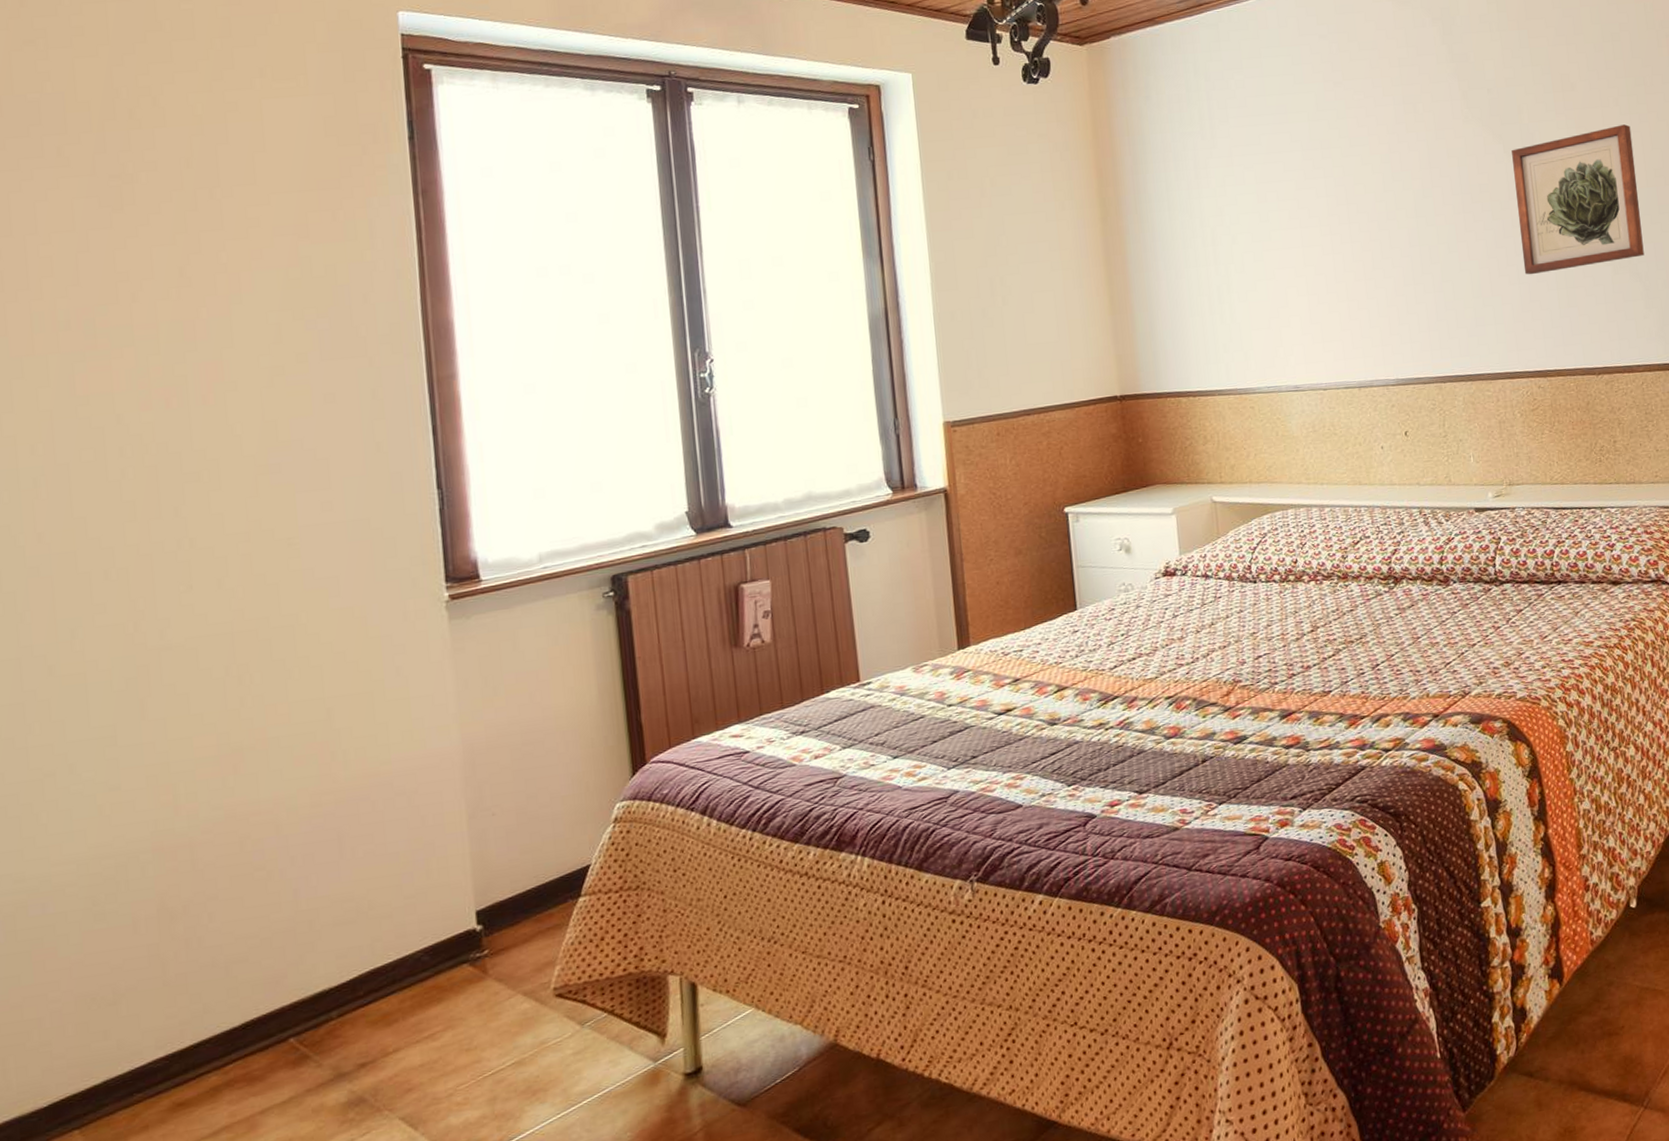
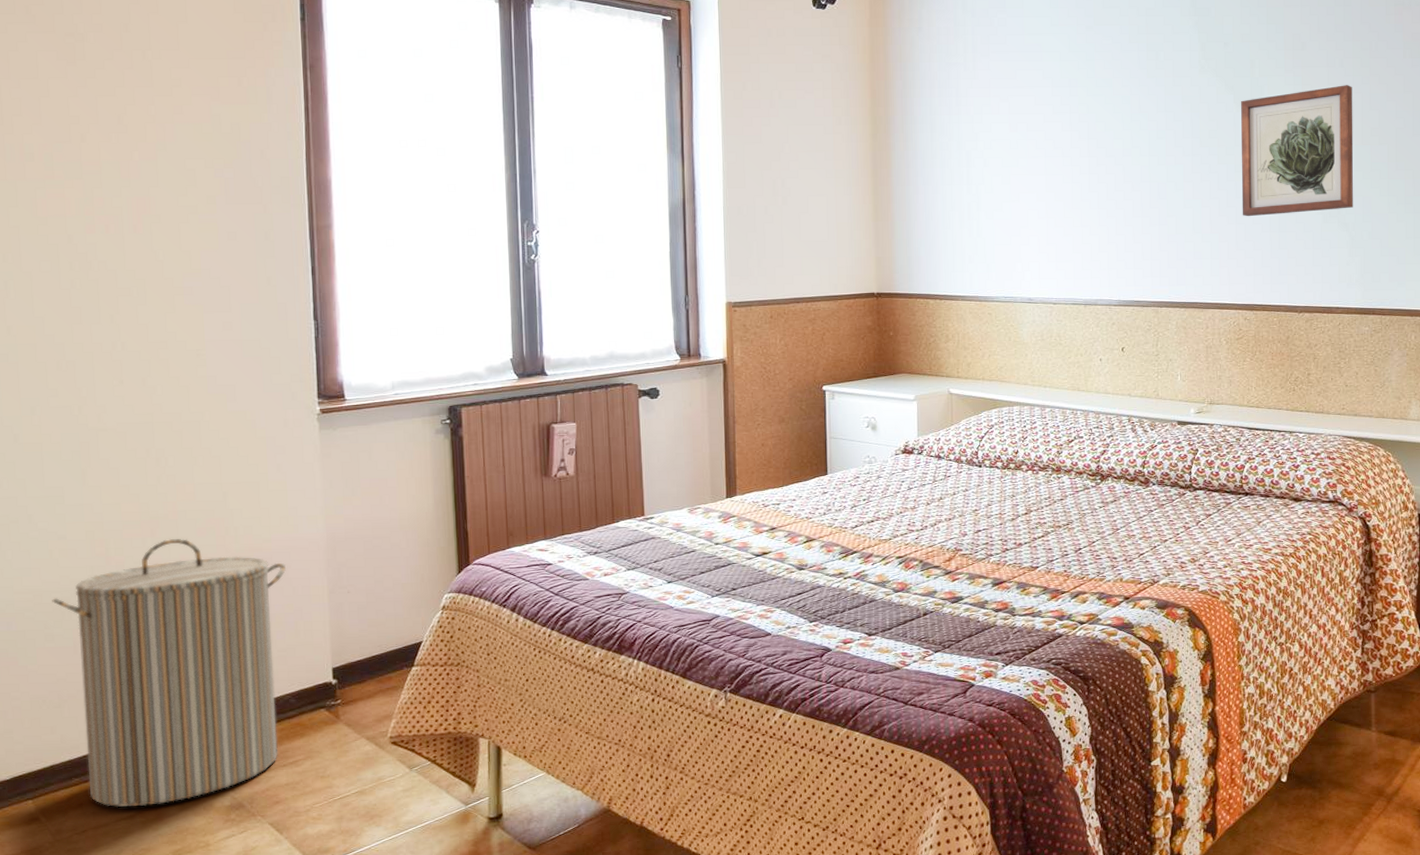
laundry hamper: none [102,772,411,1125] -> present [52,538,286,807]

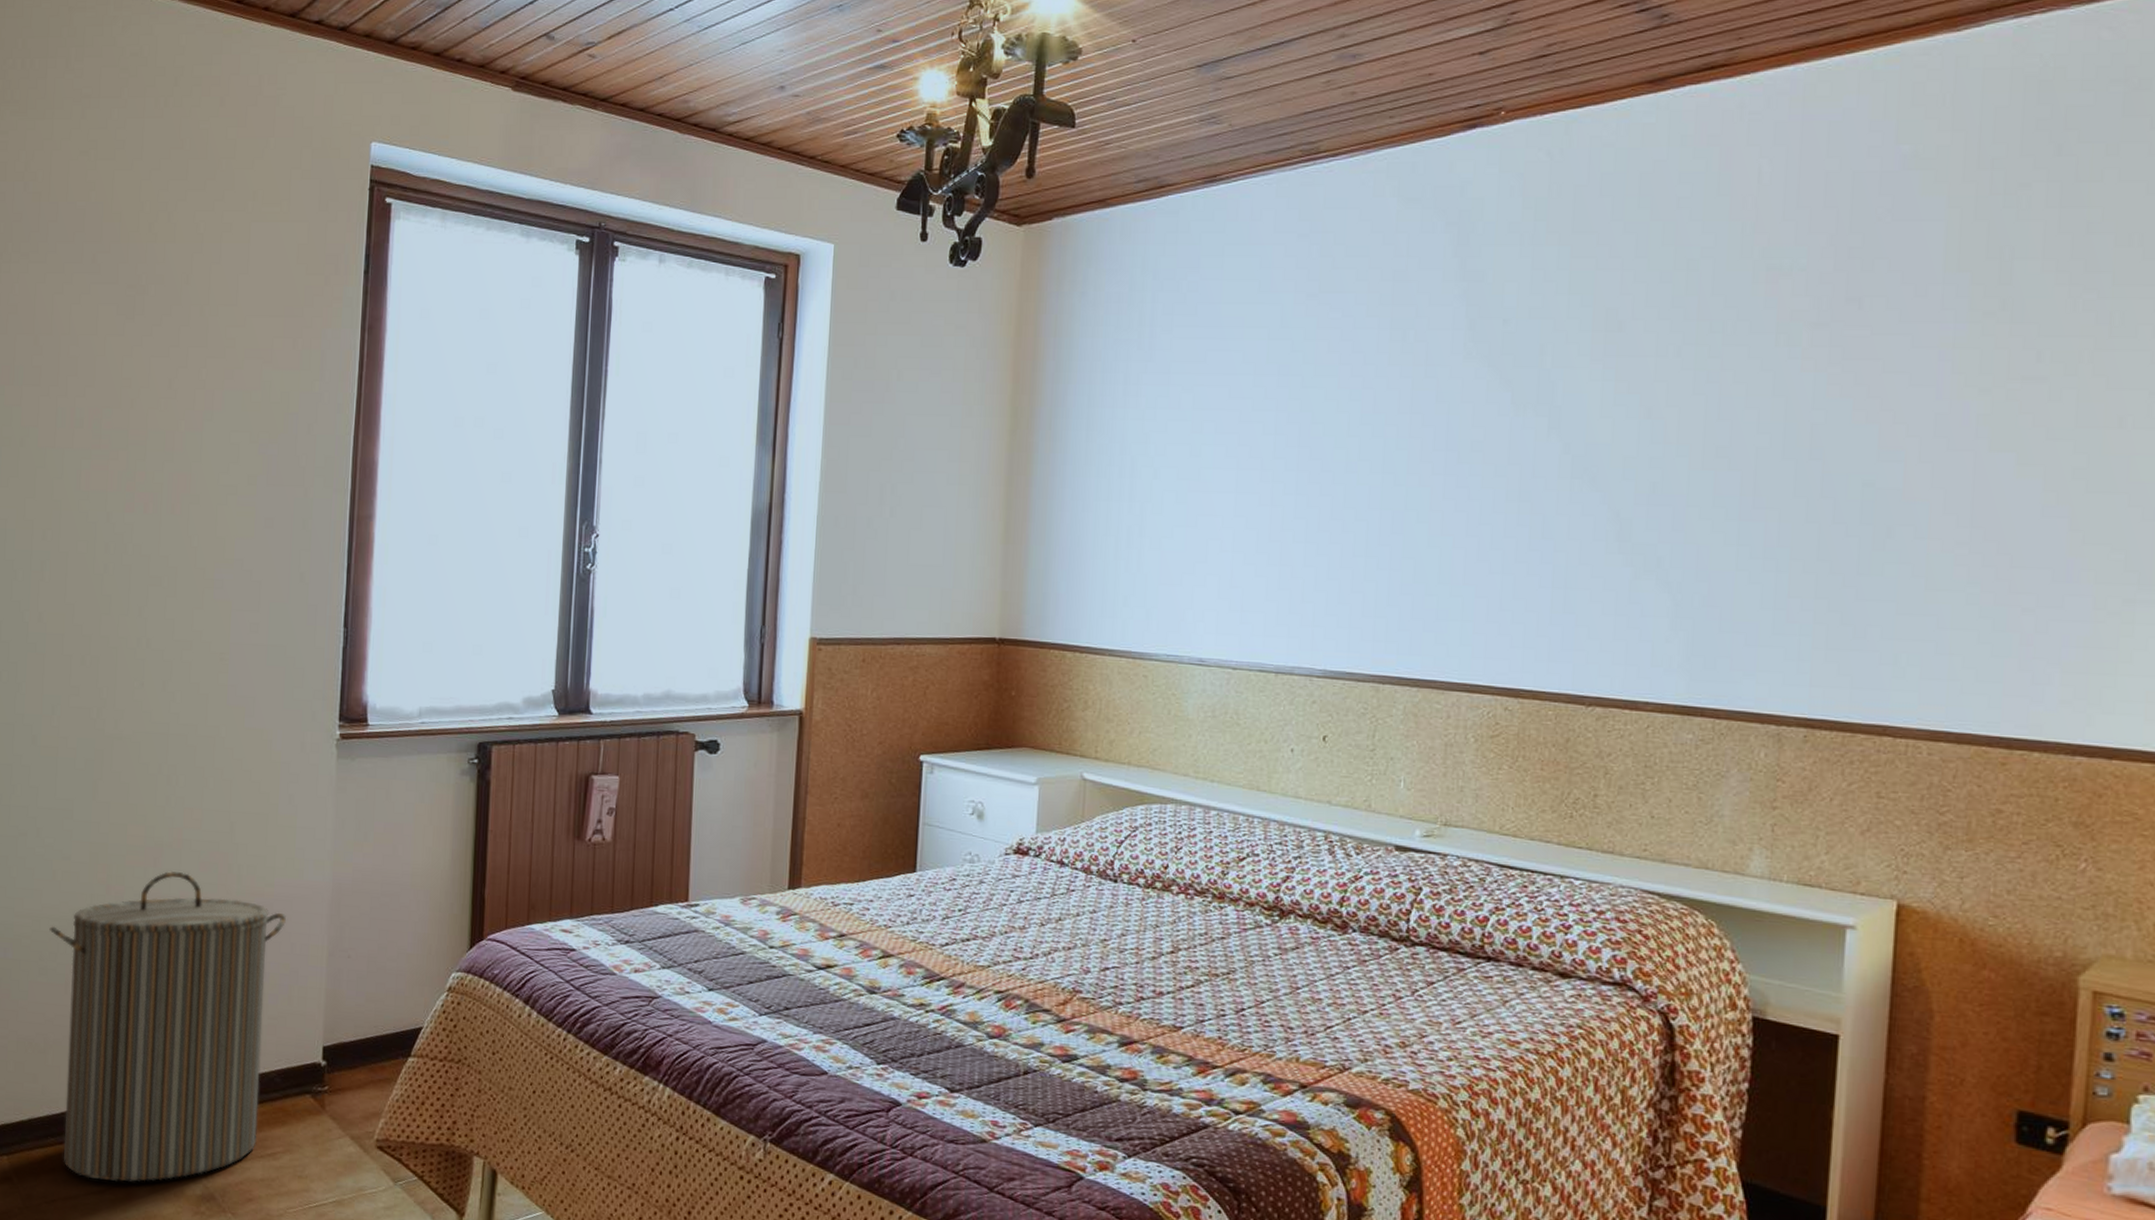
wall art: present [1241,85,1354,217] -> none [1511,383,1693,565]

